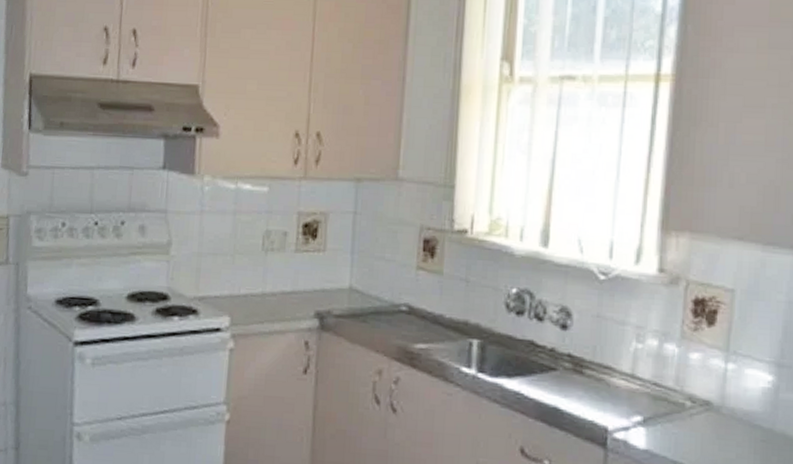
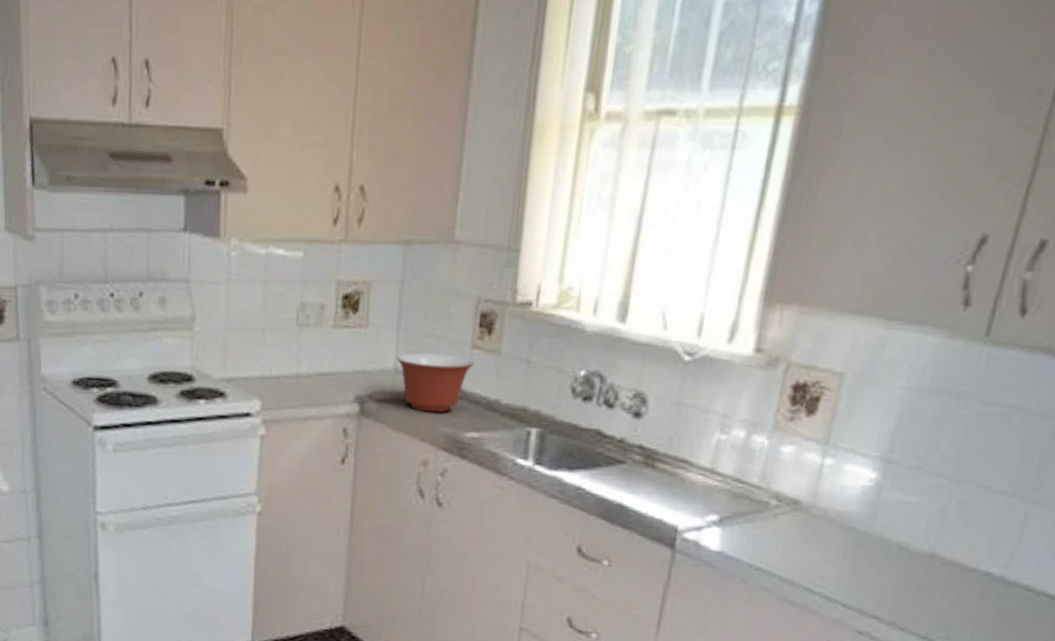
mixing bowl: none [352,273,420,327] -> present [397,352,474,413]

